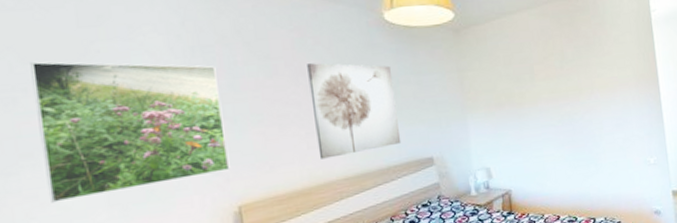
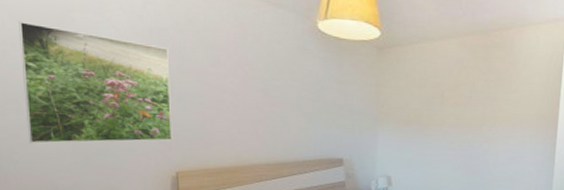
wall art: present [307,63,402,159] -> none [245,58,318,145]

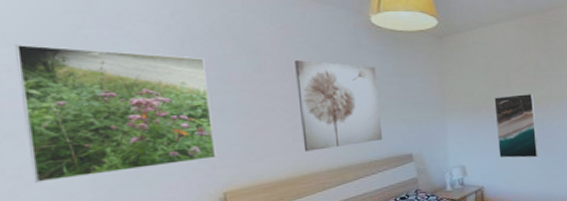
wall art: none [245,58,318,145] -> present [295,60,383,152]
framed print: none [424,113,465,178] -> present [494,94,538,158]

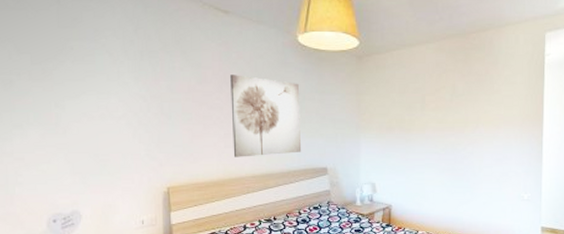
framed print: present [15,43,217,183] -> none [23,52,163,165]
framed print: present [494,94,538,158] -> none [408,118,448,182]

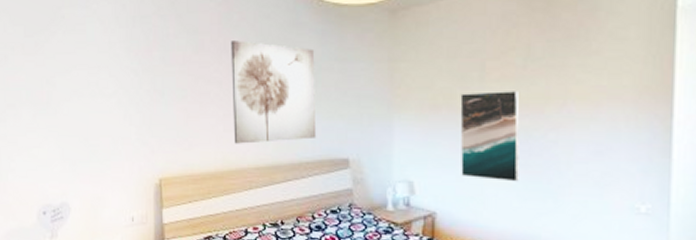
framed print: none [408,118,448,182] -> present [460,91,520,182]

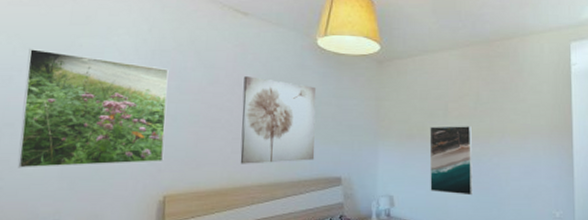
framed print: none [17,23,156,150] -> present [17,48,169,168]

